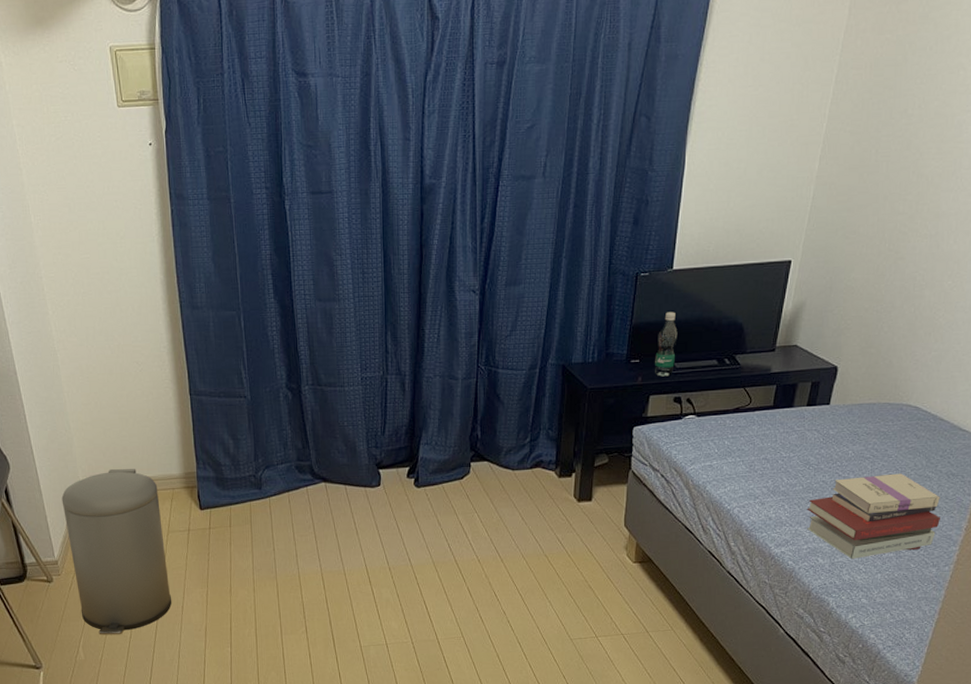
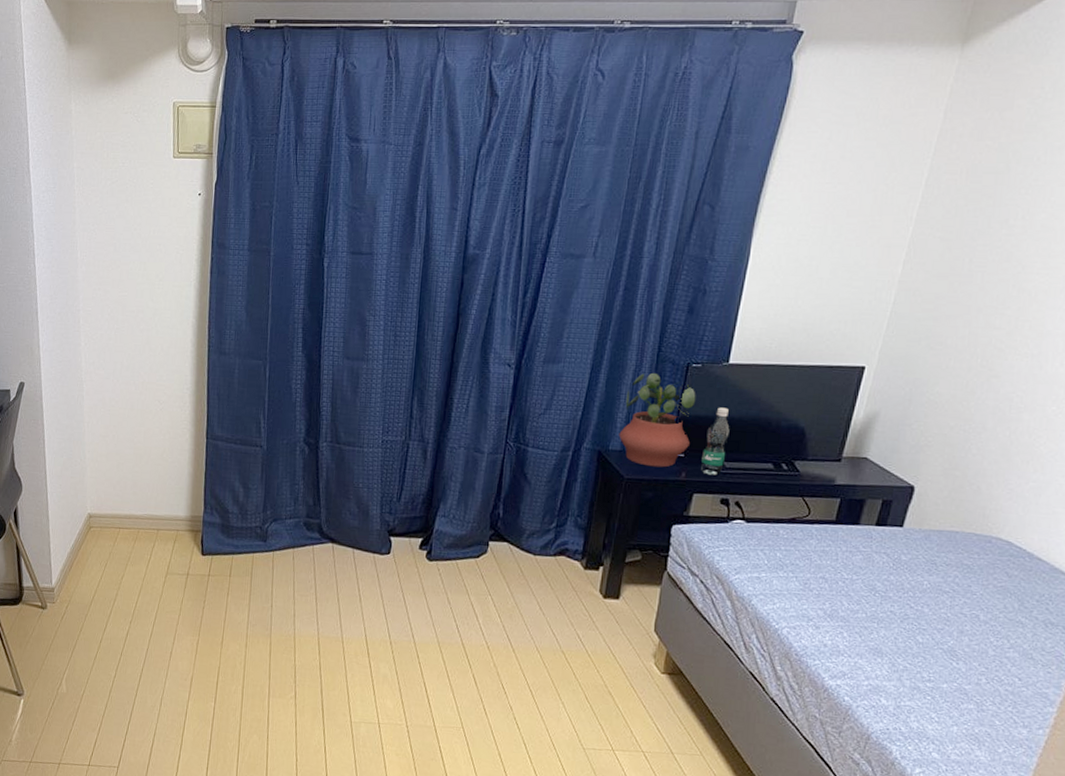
pedal bin: present [61,468,171,635] -> none [67,502,163,673]
potted plant: none [580,285,646,375] -> present [619,372,696,468]
books: present [806,473,940,559] -> none [869,611,1035,705]

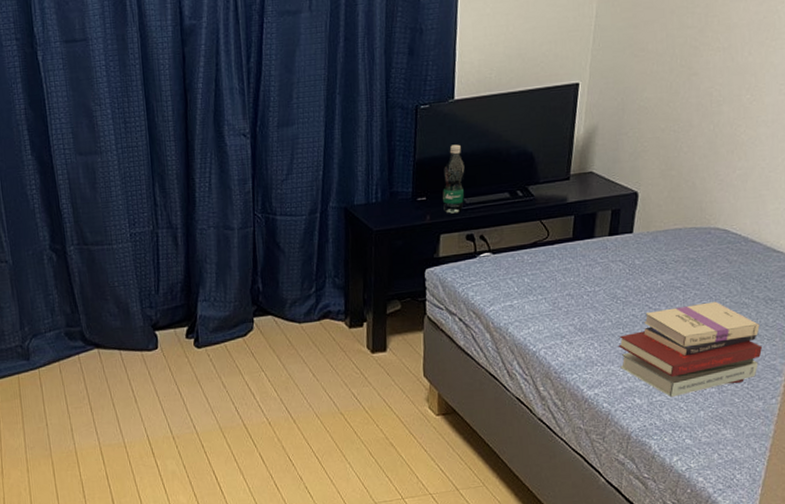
potted plant: present [619,372,696,468] -> none [361,120,430,215]
books: none [869,611,1035,705] -> present [618,301,762,397]

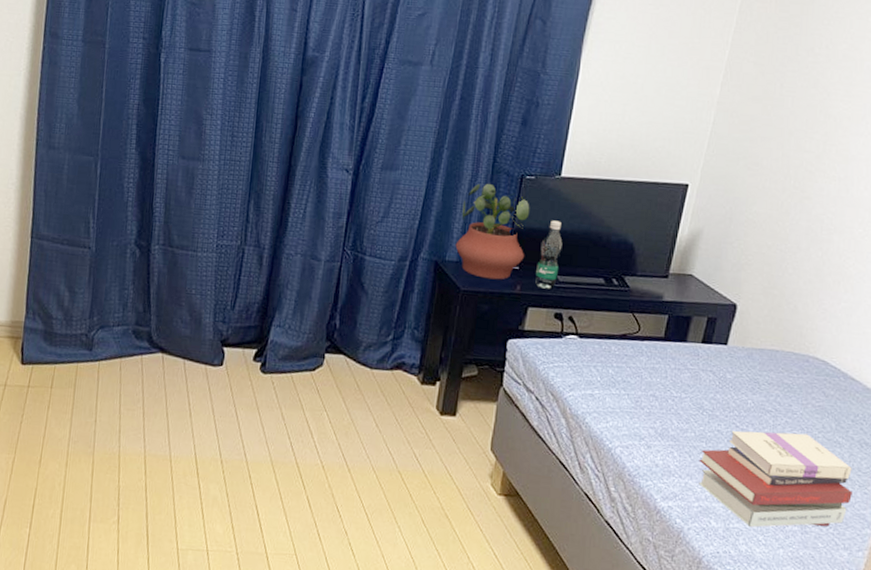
potted plant: none [361,120,430,215] -> present [455,183,530,280]

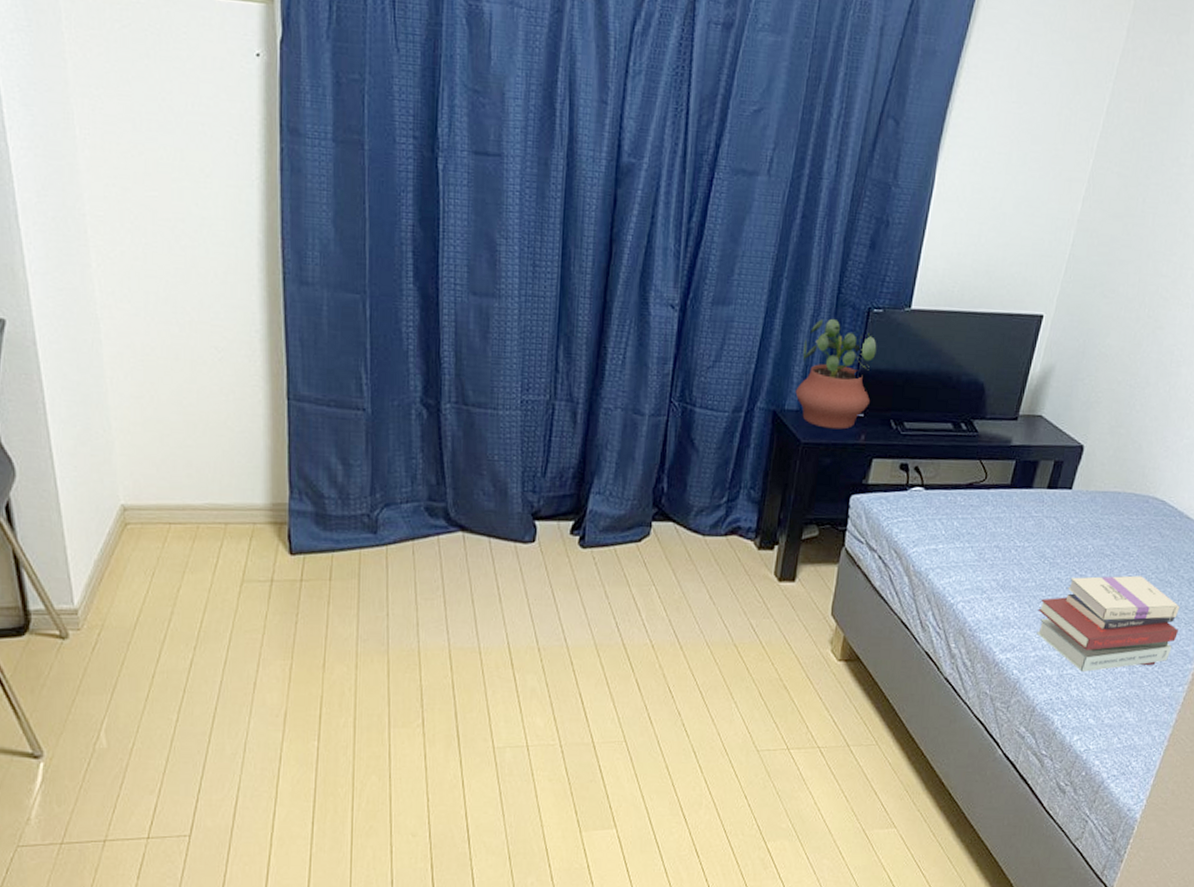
bottle: present [534,220,564,289] -> none [880,359,912,438]

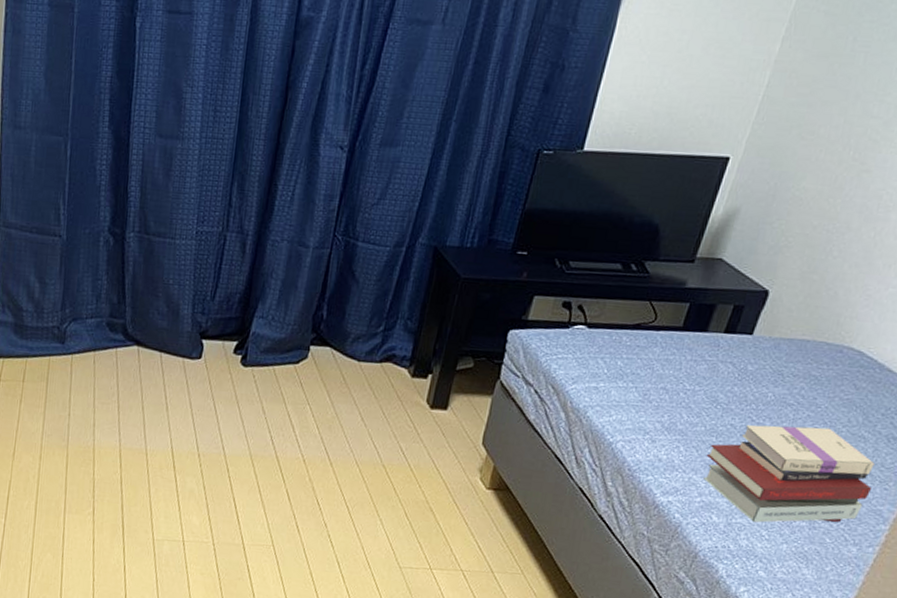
potted plant: present [795,318,877,430] -> none [458,159,545,267]

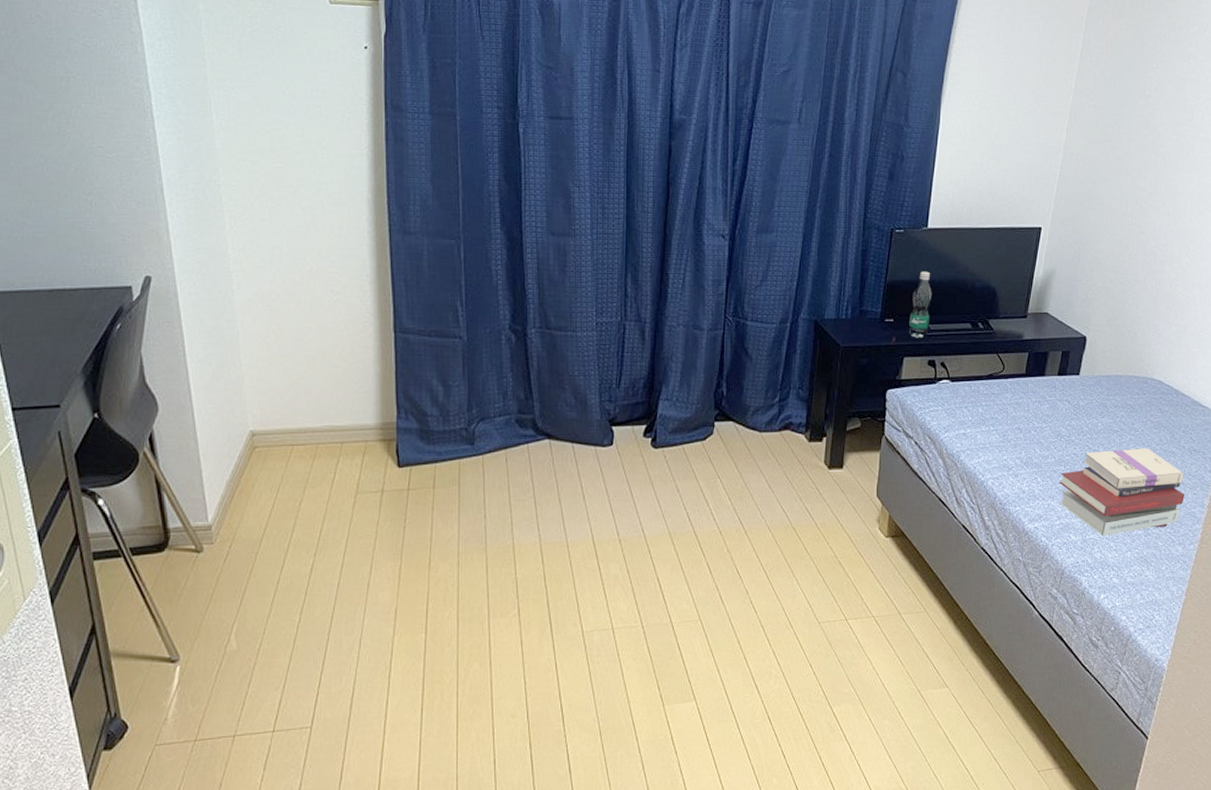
bottle: none [543,200,580,276] -> present [908,271,933,338]

